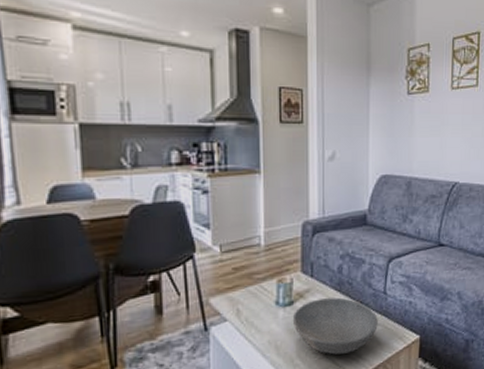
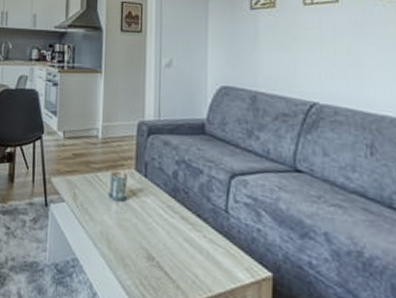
bowl: present [292,297,378,355] -> none [124,201,218,269]

